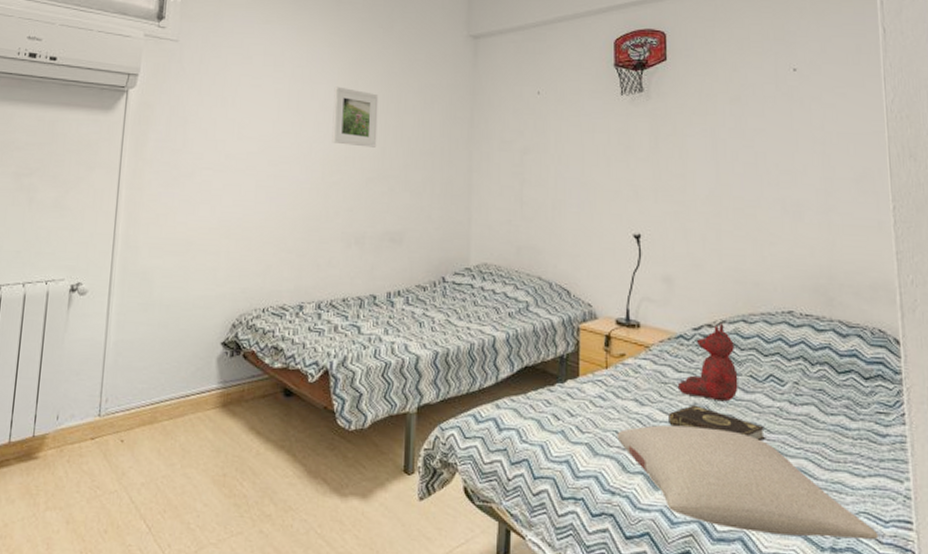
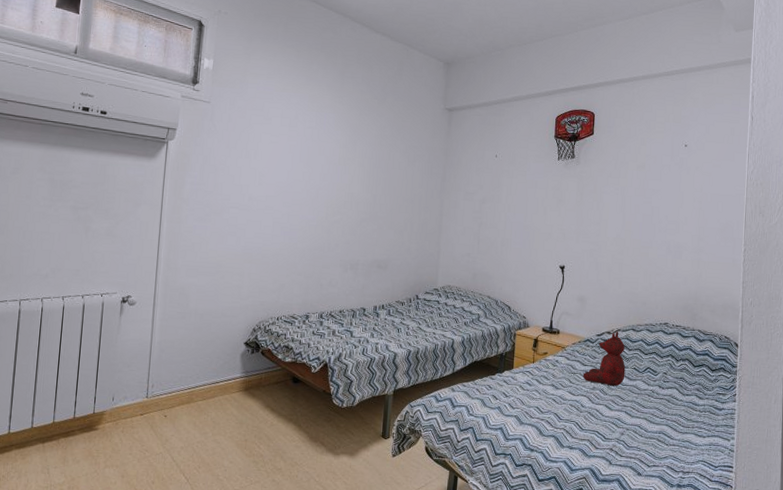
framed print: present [332,86,379,148] -> none [334,145,373,195]
pillow: present [617,424,879,540] -> none [537,402,710,479]
book: present [669,404,765,440] -> none [575,388,641,413]

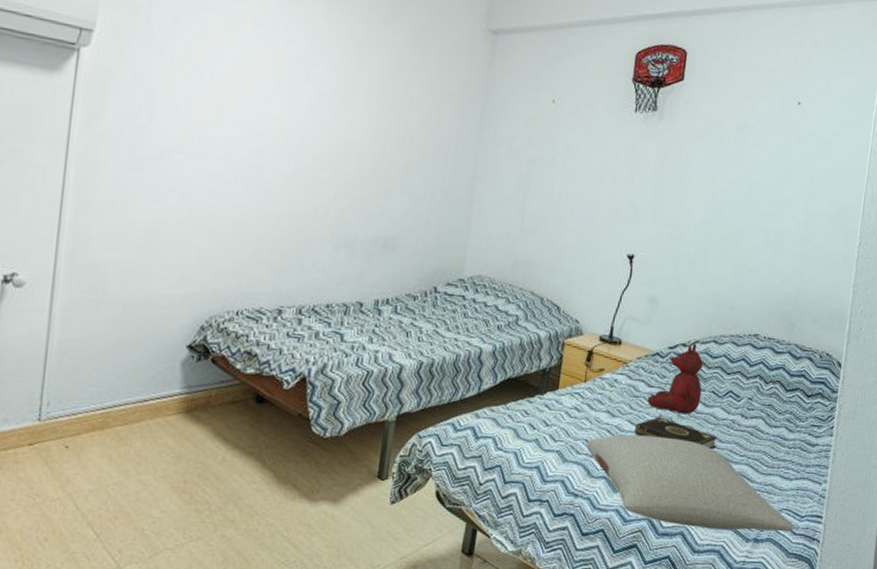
pillow: none [537,402,710,479] -> present [586,434,794,532]
book: none [575,388,641,413] -> present [634,416,717,449]

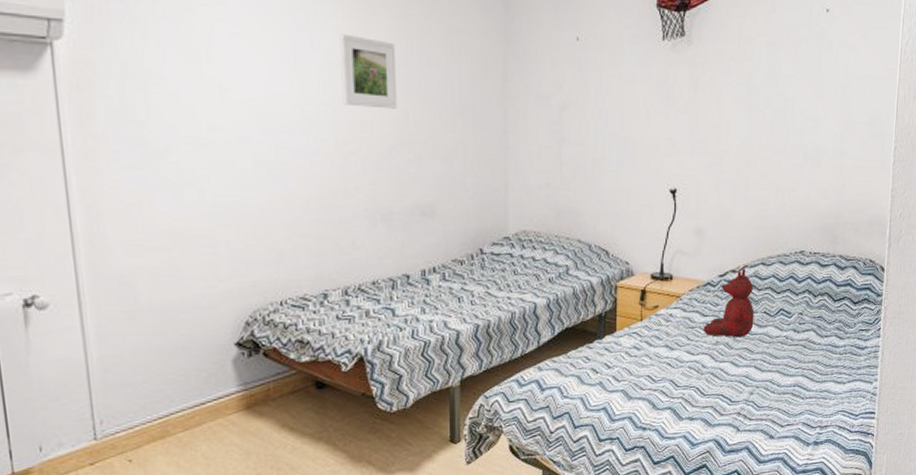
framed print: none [326,71,383,144] -> present [339,34,398,109]
pillow: present [586,434,794,532] -> none [649,361,850,441]
book: present [634,416,717,449] -> none [694,343,772,366]

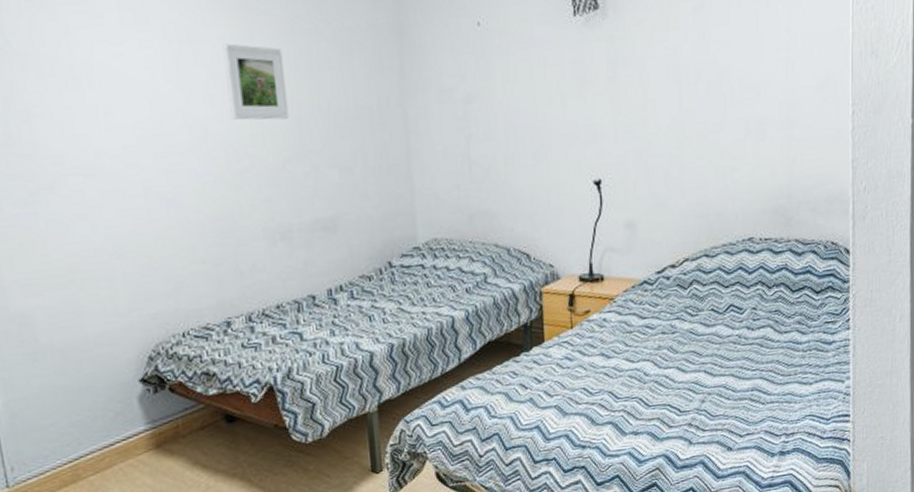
teddy bear: present [703,268,754,338] -> none [642,262,700,340]

